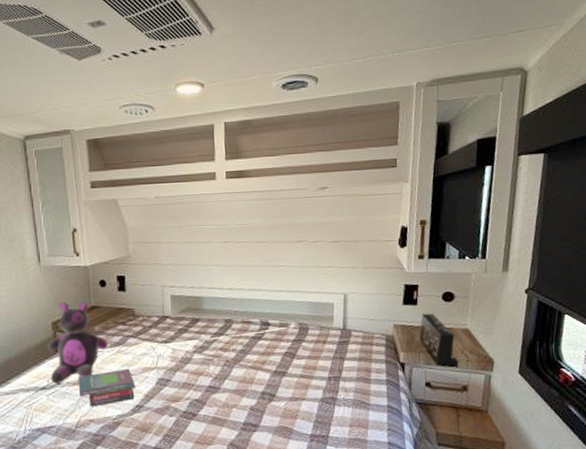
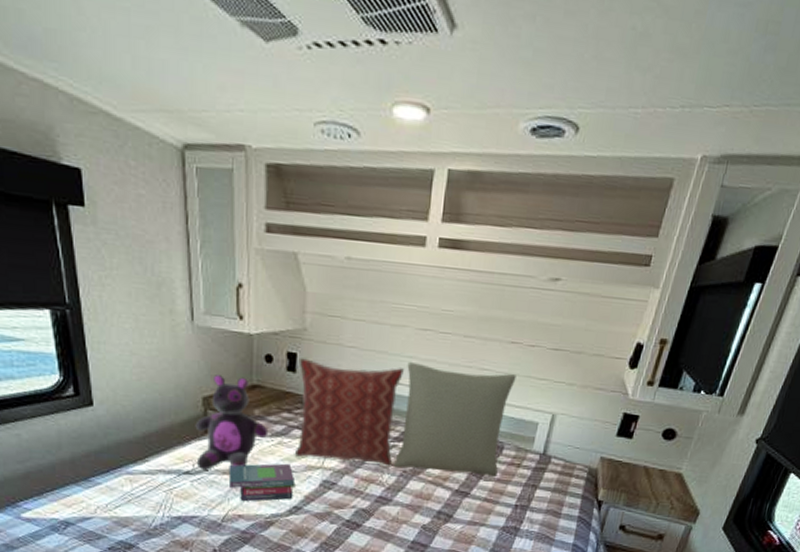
pillow: none [127,275,215,361] -> present [294,358,404,466]
pillow: none [215,267,307,359] -> present [394,362,516,478]
alarm clock: present [419,313,459,368] -> none [625,449,665,514]

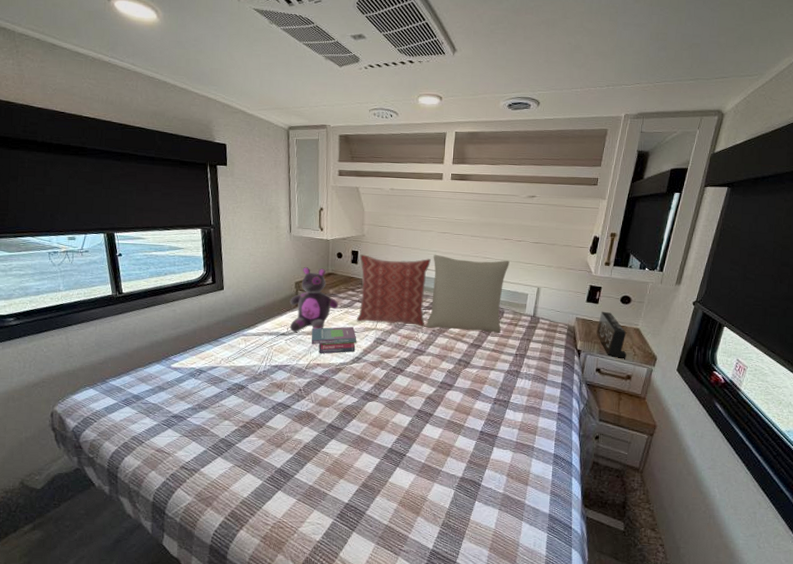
alarm clock: none [625,449,665,514] -> present [596,311,627,359]

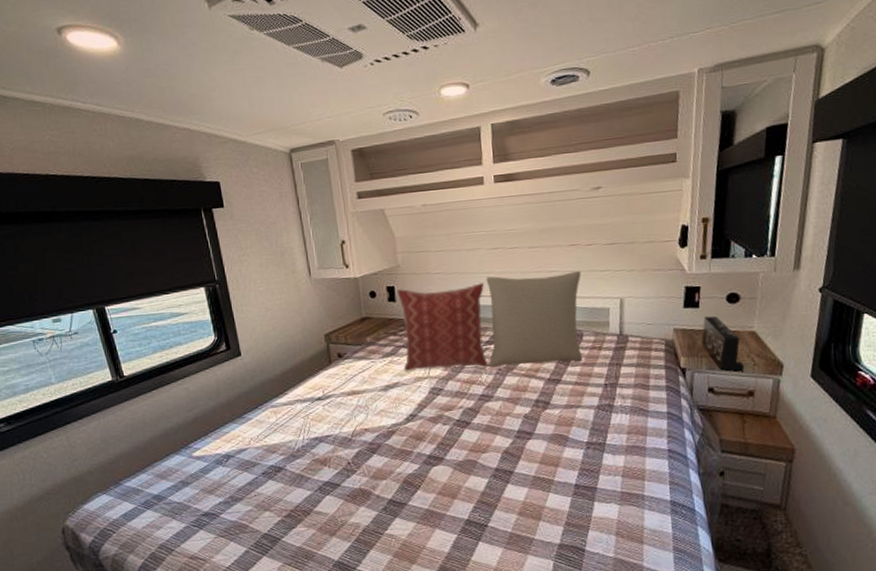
stuffed animal: present [289,267,339,332] -> none [321,313,381,395]
books: present [311,326,357,354] -> none [352,378,409,416]

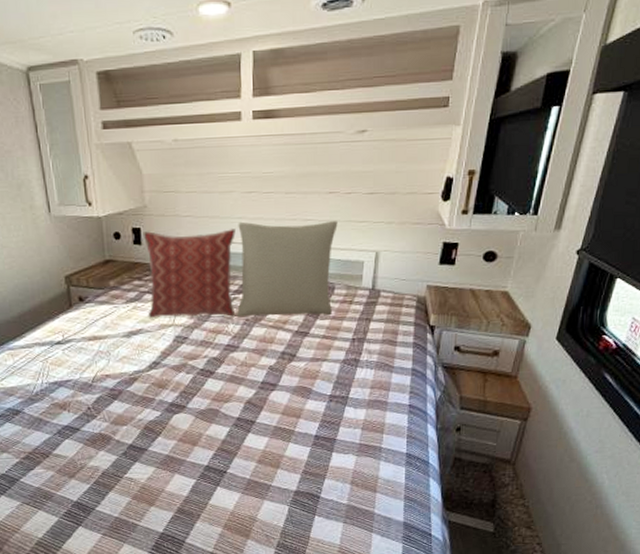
alarm clock: present [701,316,744,372] -> none [453,274,492,332]

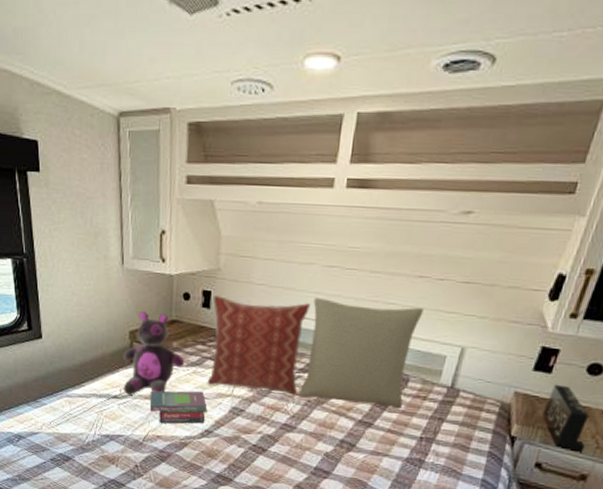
stuffed animal: none [61,254,124,339] -> present [123,311,185,395]
books: none [93,325,152,362] -> present [149,390,208,424]
alarm clock: none [453,274,492,332] -> present [542,384,590,453]

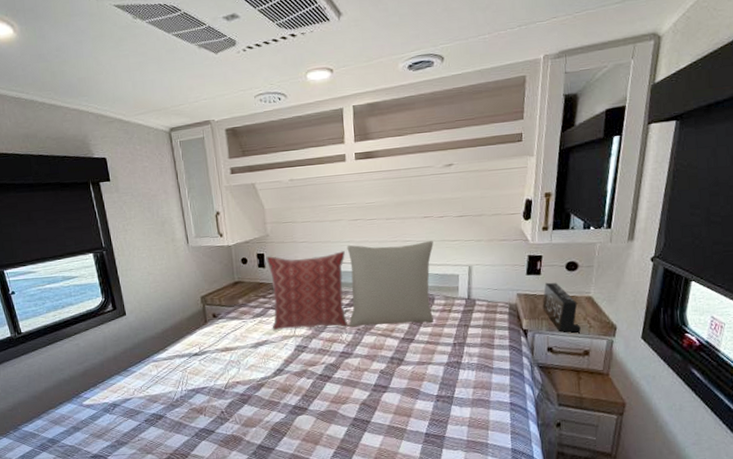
stuffed animal: present [123,311,185,395] -> none [197,277,251,351]
books: present [149,390,208,424] -> none [225,336,276,370]

